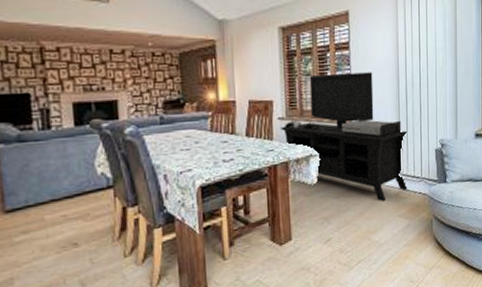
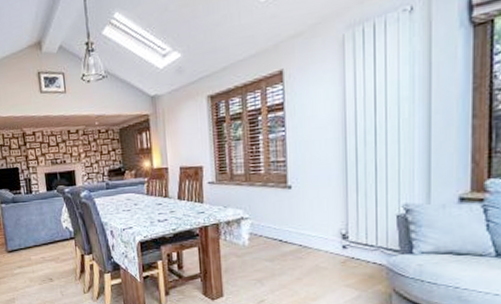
media console: present [280,72,408,202] -> none [210,132,358,269]

